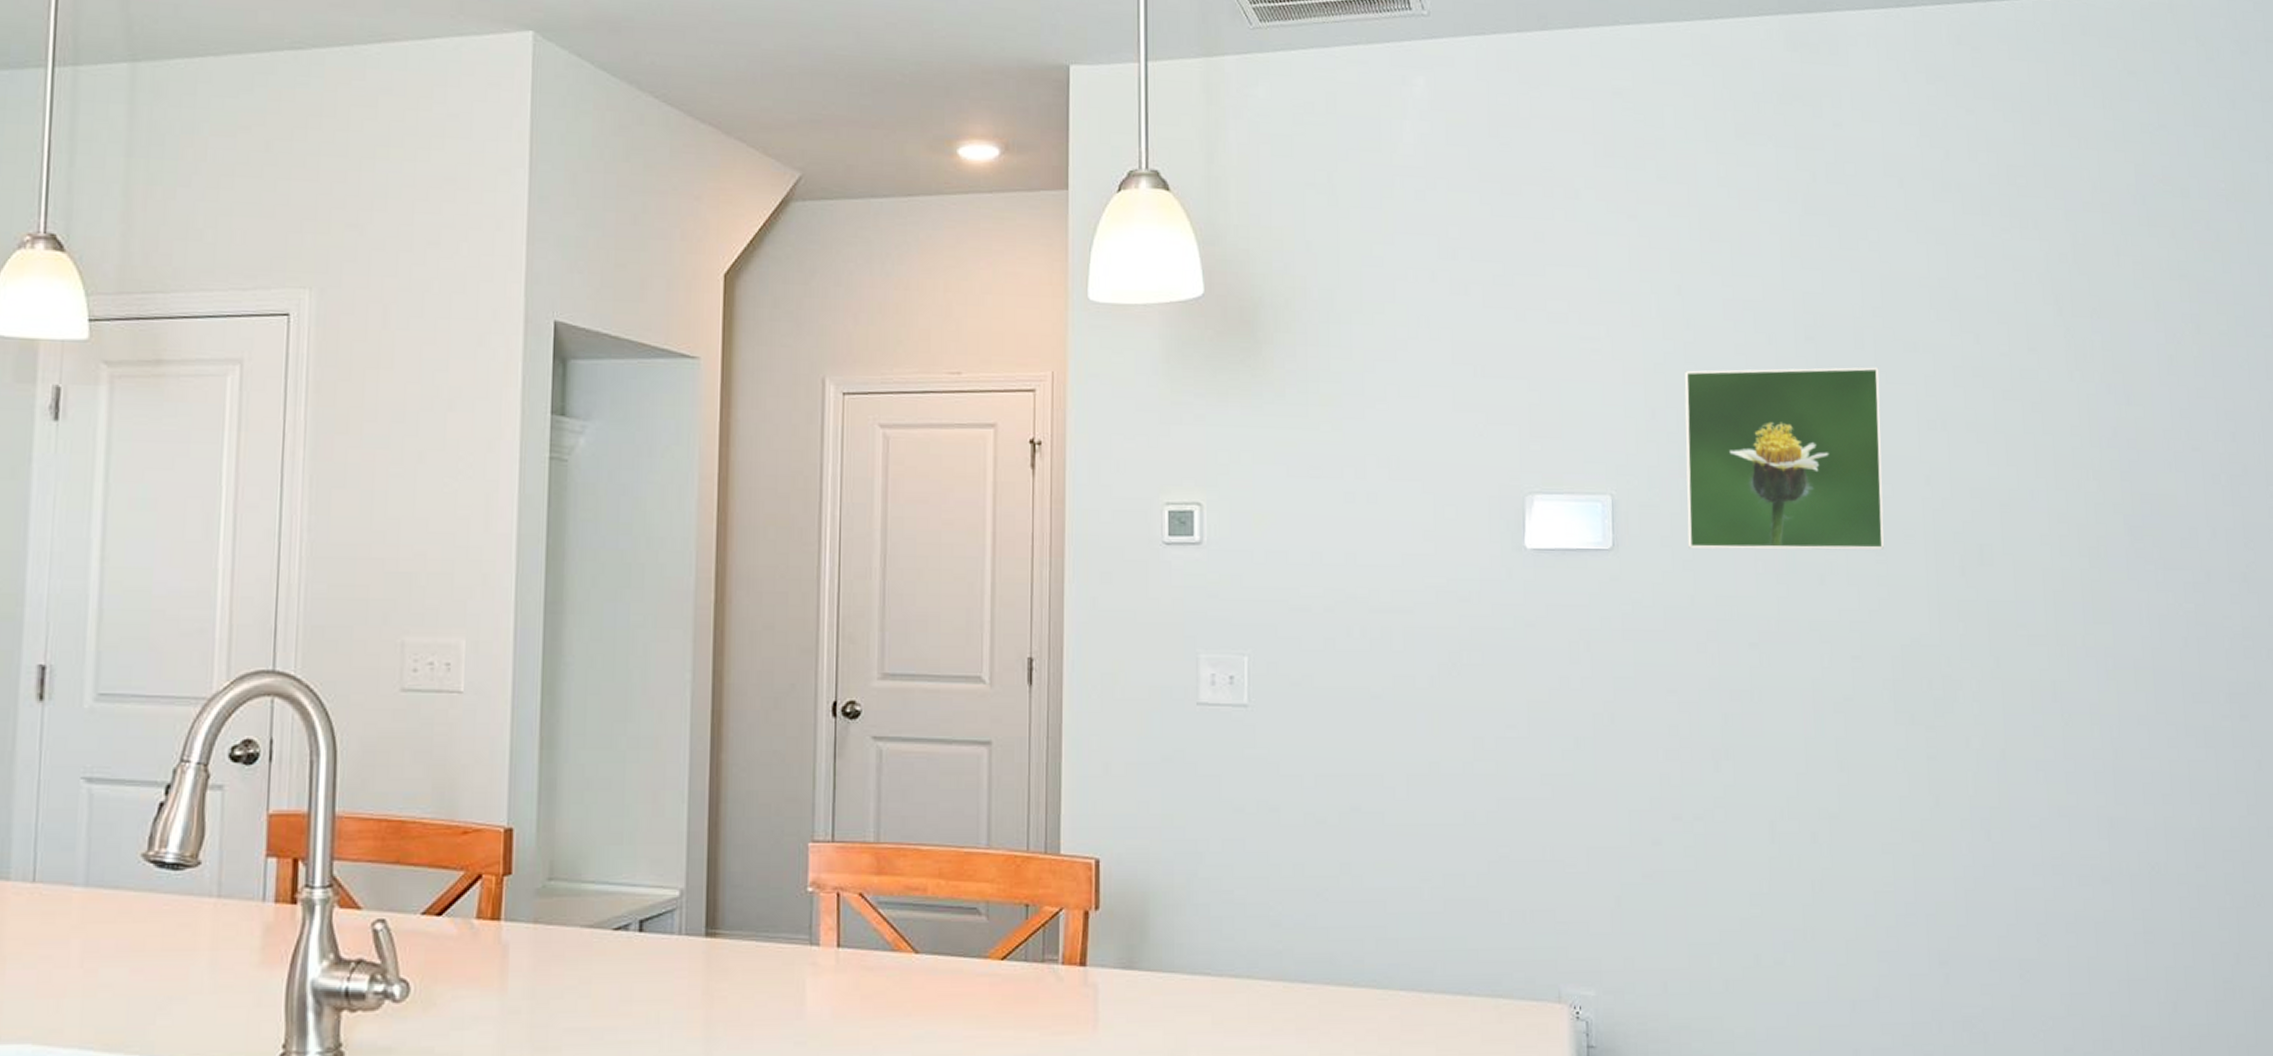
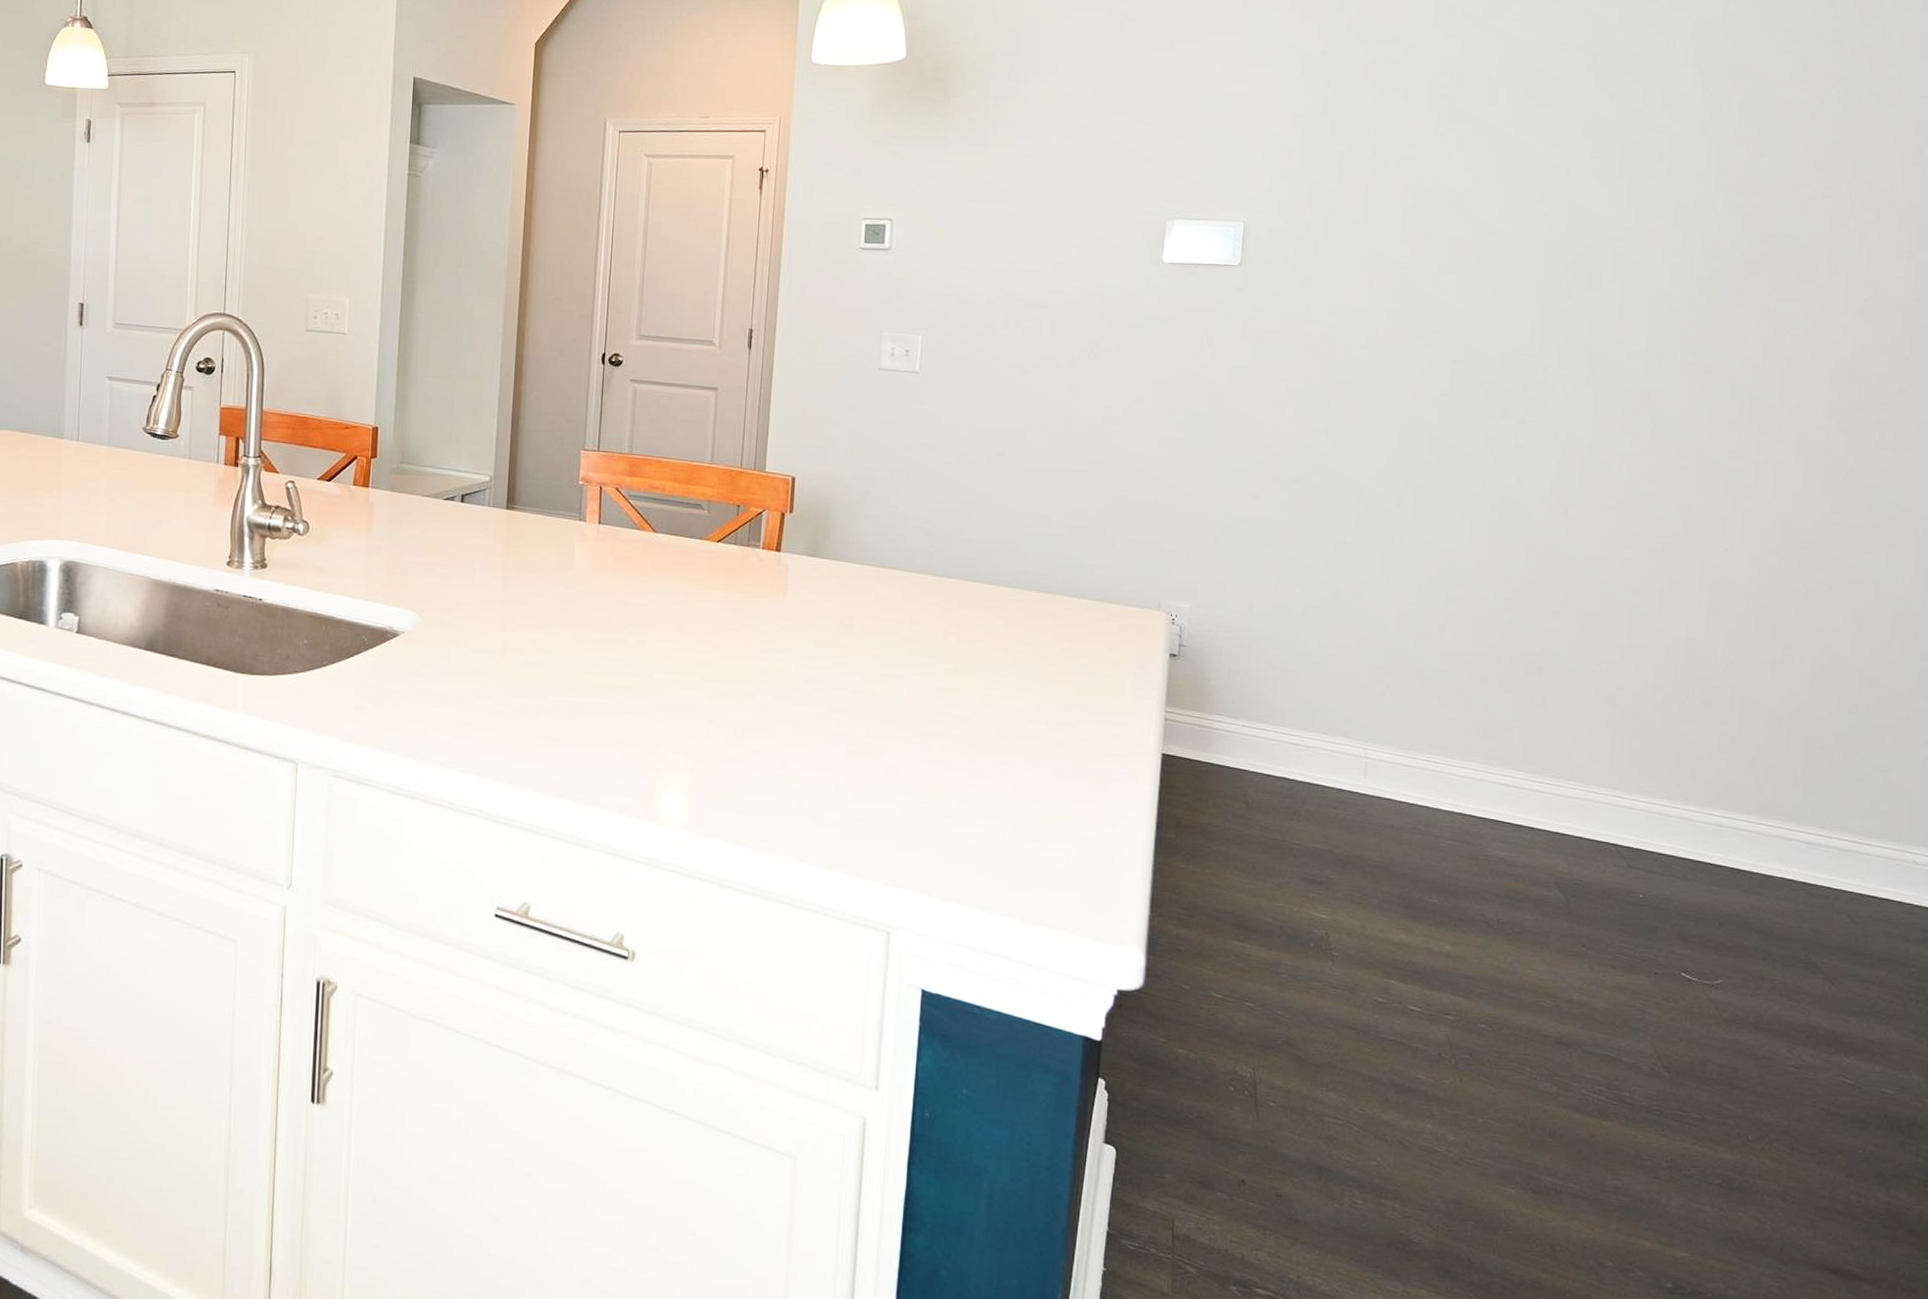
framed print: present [1684,367,1884,550] -> none [1309,120,1509,274]

